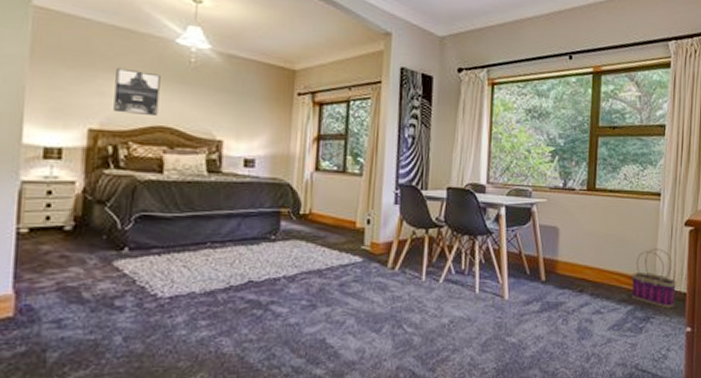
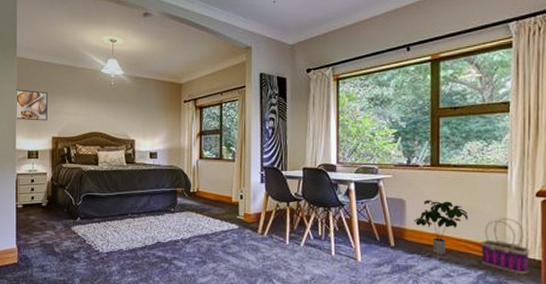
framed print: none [23,53,84,105] -> present [15,89,48,121]
wall art: present [114,67,161,115] -> none [66,93,93,125]
potted plant: none [567,228,621,289] -> present [414,200,468,254]

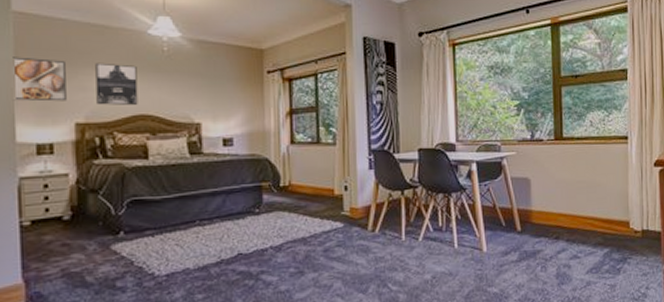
wall art: none [66,93,93,125] -> present [95,62,138,105]
potted plant: present [414,200,468,254] -> none [540,176,593,235]
basket: present [480,218,530,275] -> none [605,190,651,248]

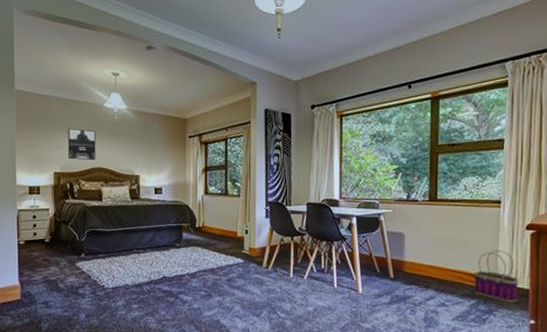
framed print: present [12,57,67,102] -> none [14,123,49,156]
basket: none [605,190,651,248] -> present [473,250,520,303]

